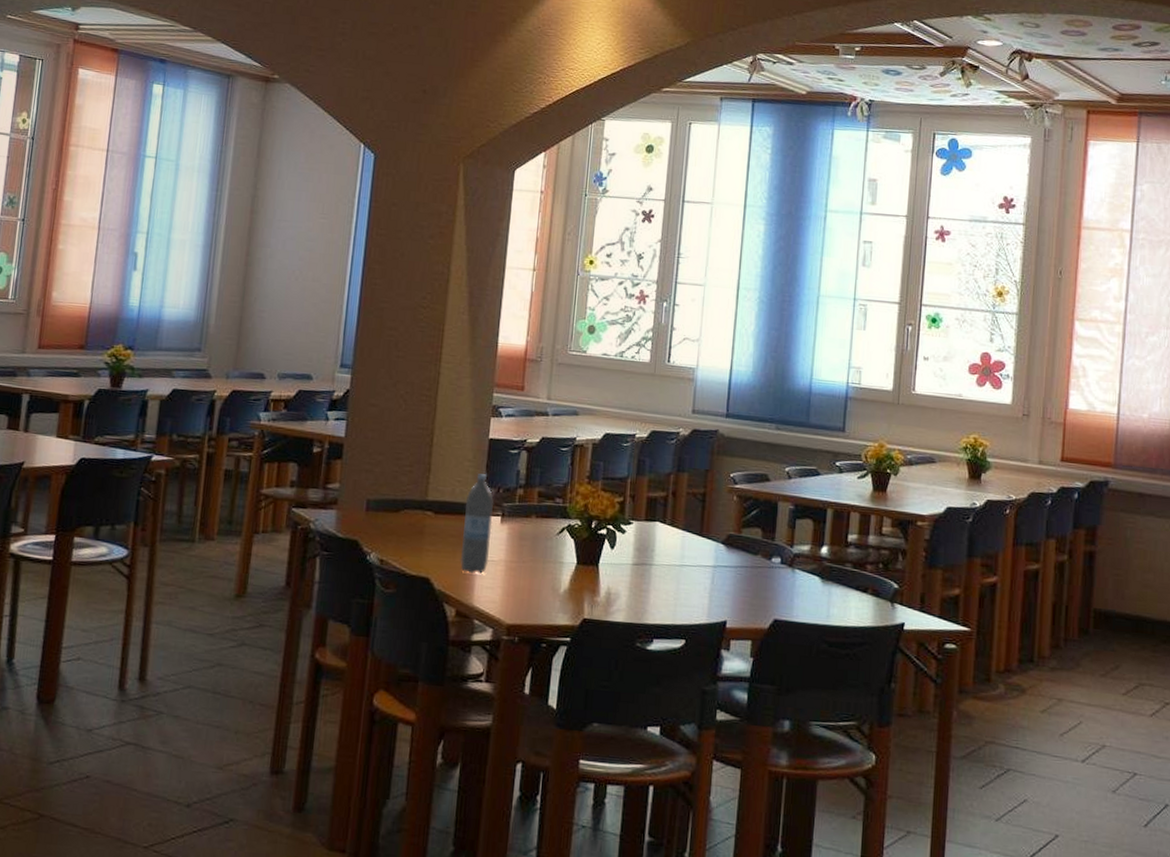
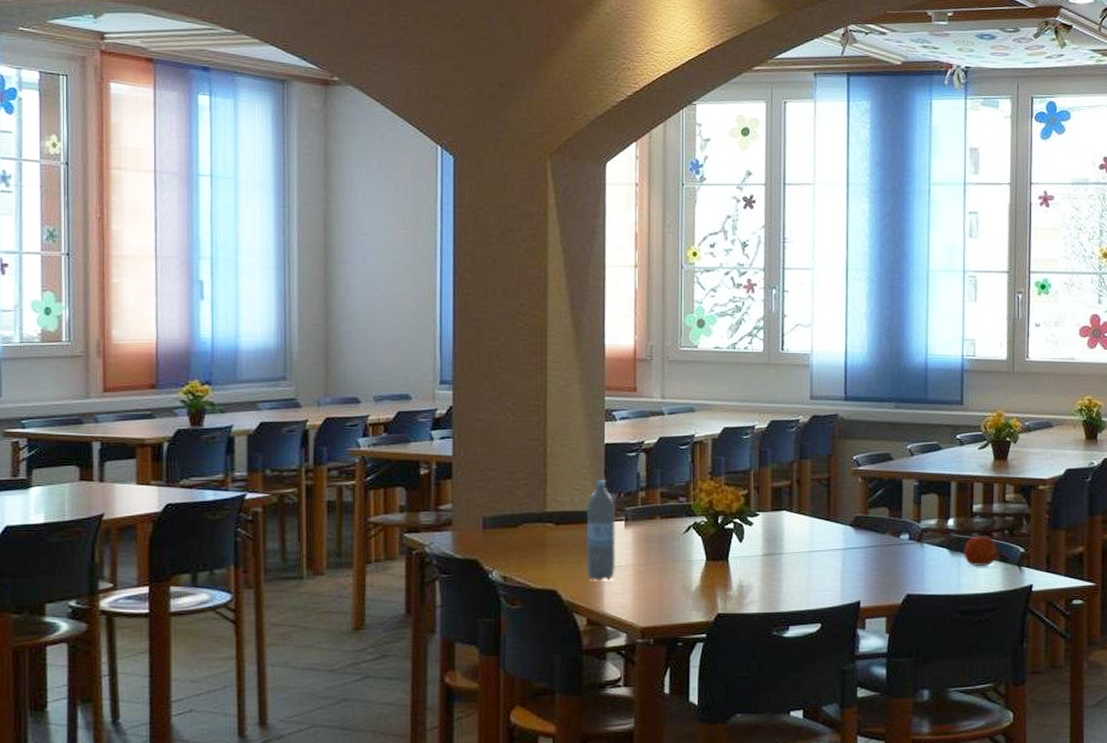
apple: none [835,563,870,599] -> present [964,532,997,566]

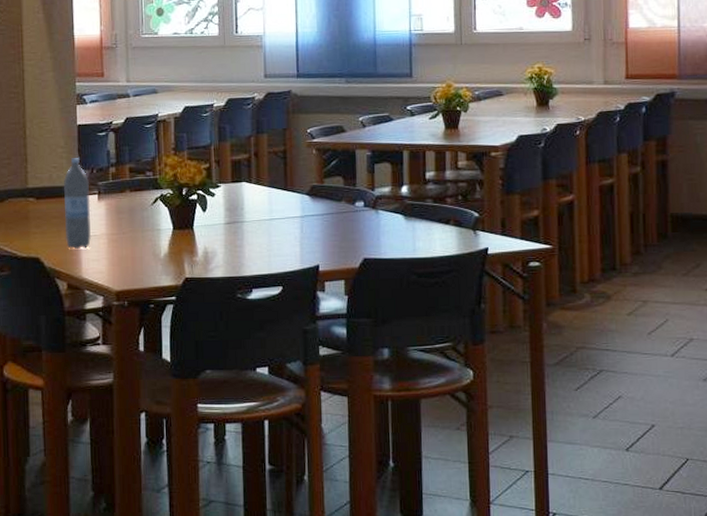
apple: present [964,532,997,566] -> none [418,198,452,231]

